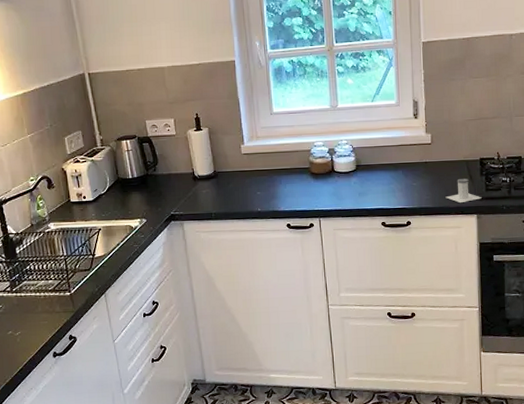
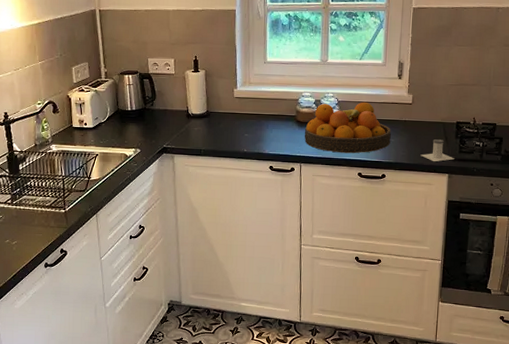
fruit bowl: none [321,146,413,203] -> present [305,101,391,154]

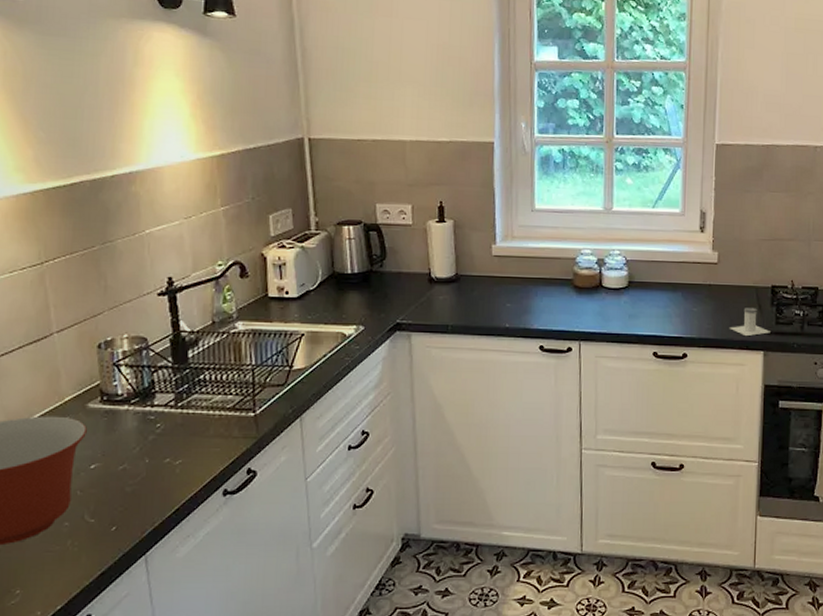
fruit bowl: present [305,101,391,154] -> none [585,261,693,327]

